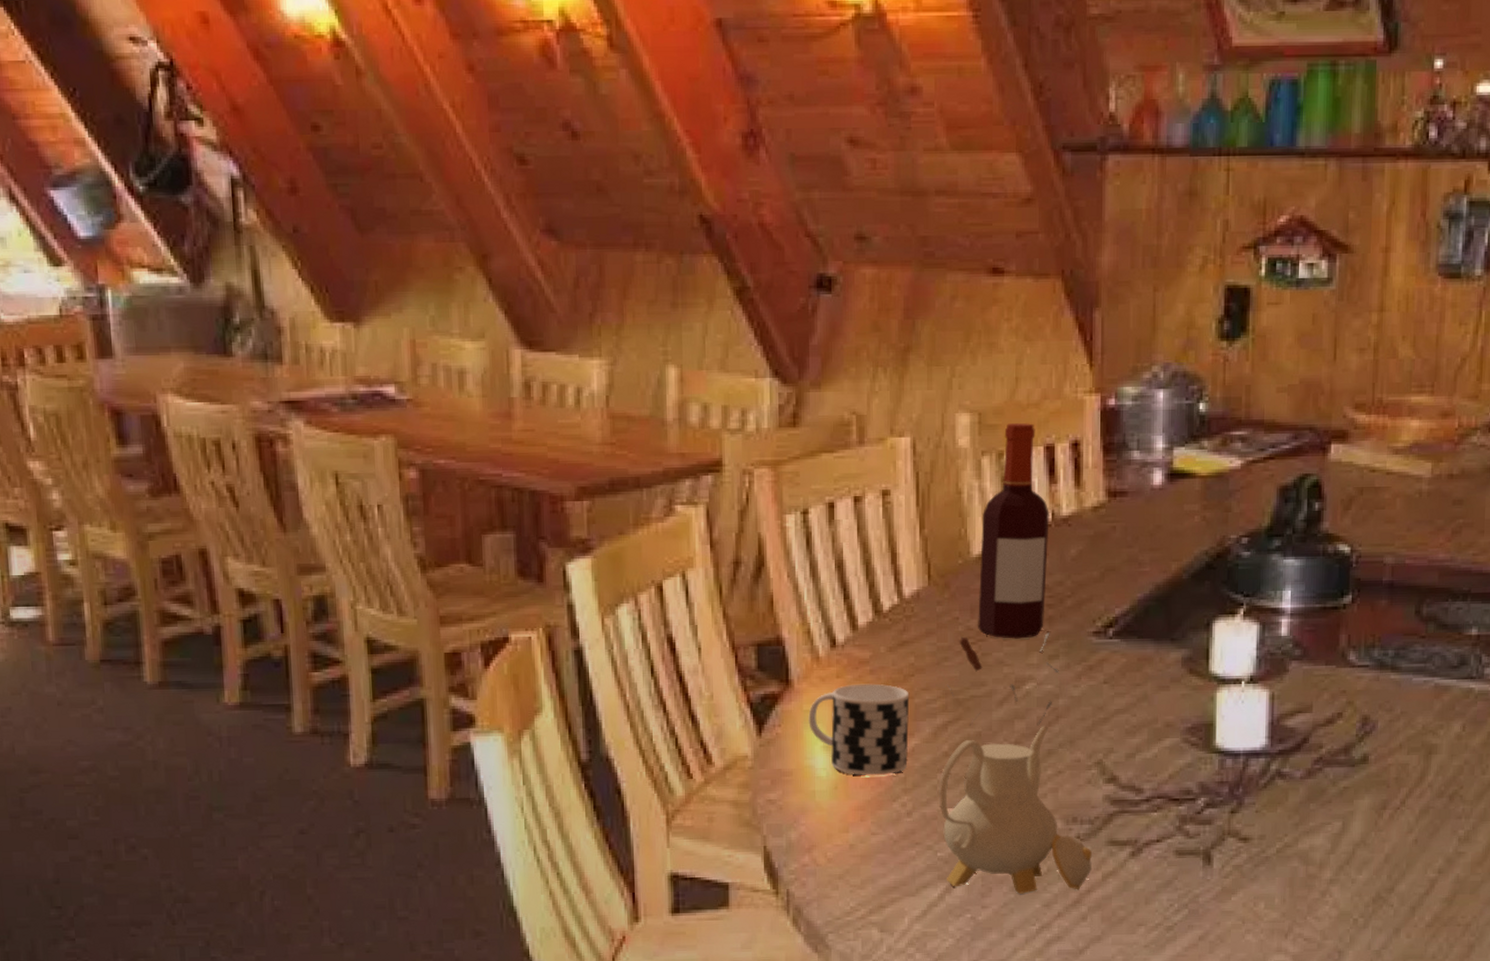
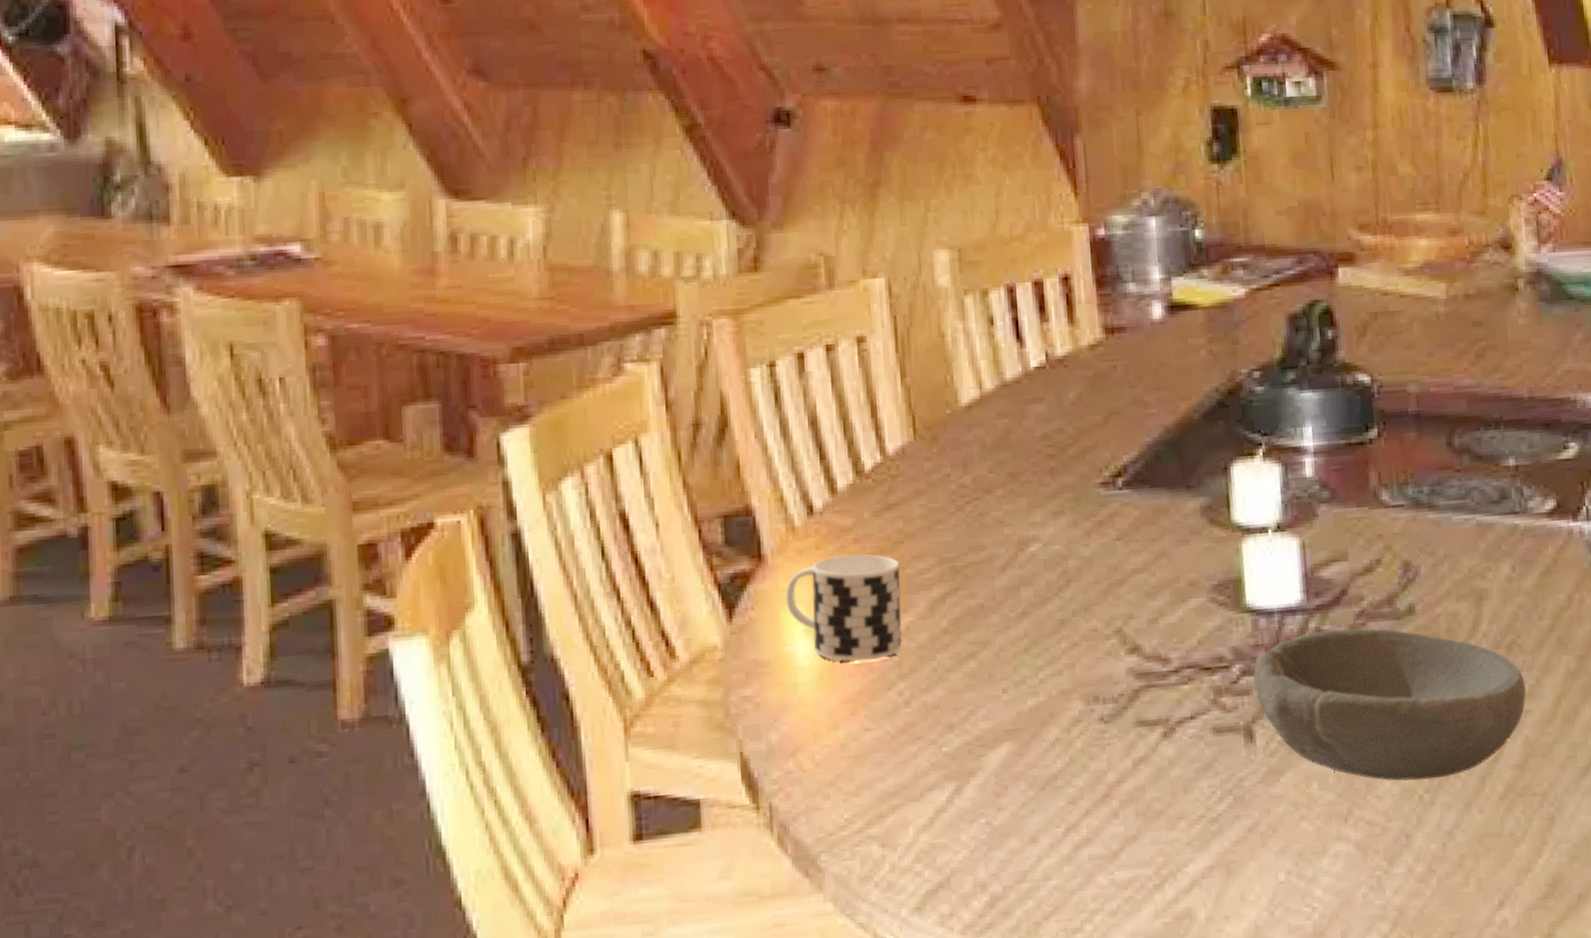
teapot: present [938,632,1092,894] -> none [939,486,1120,791]
bottle: present [978,423,1049,639] -> none [969,258,1046,496]
bowl: none [1216,772,1462,907] -> present [1253,628,1526,782]

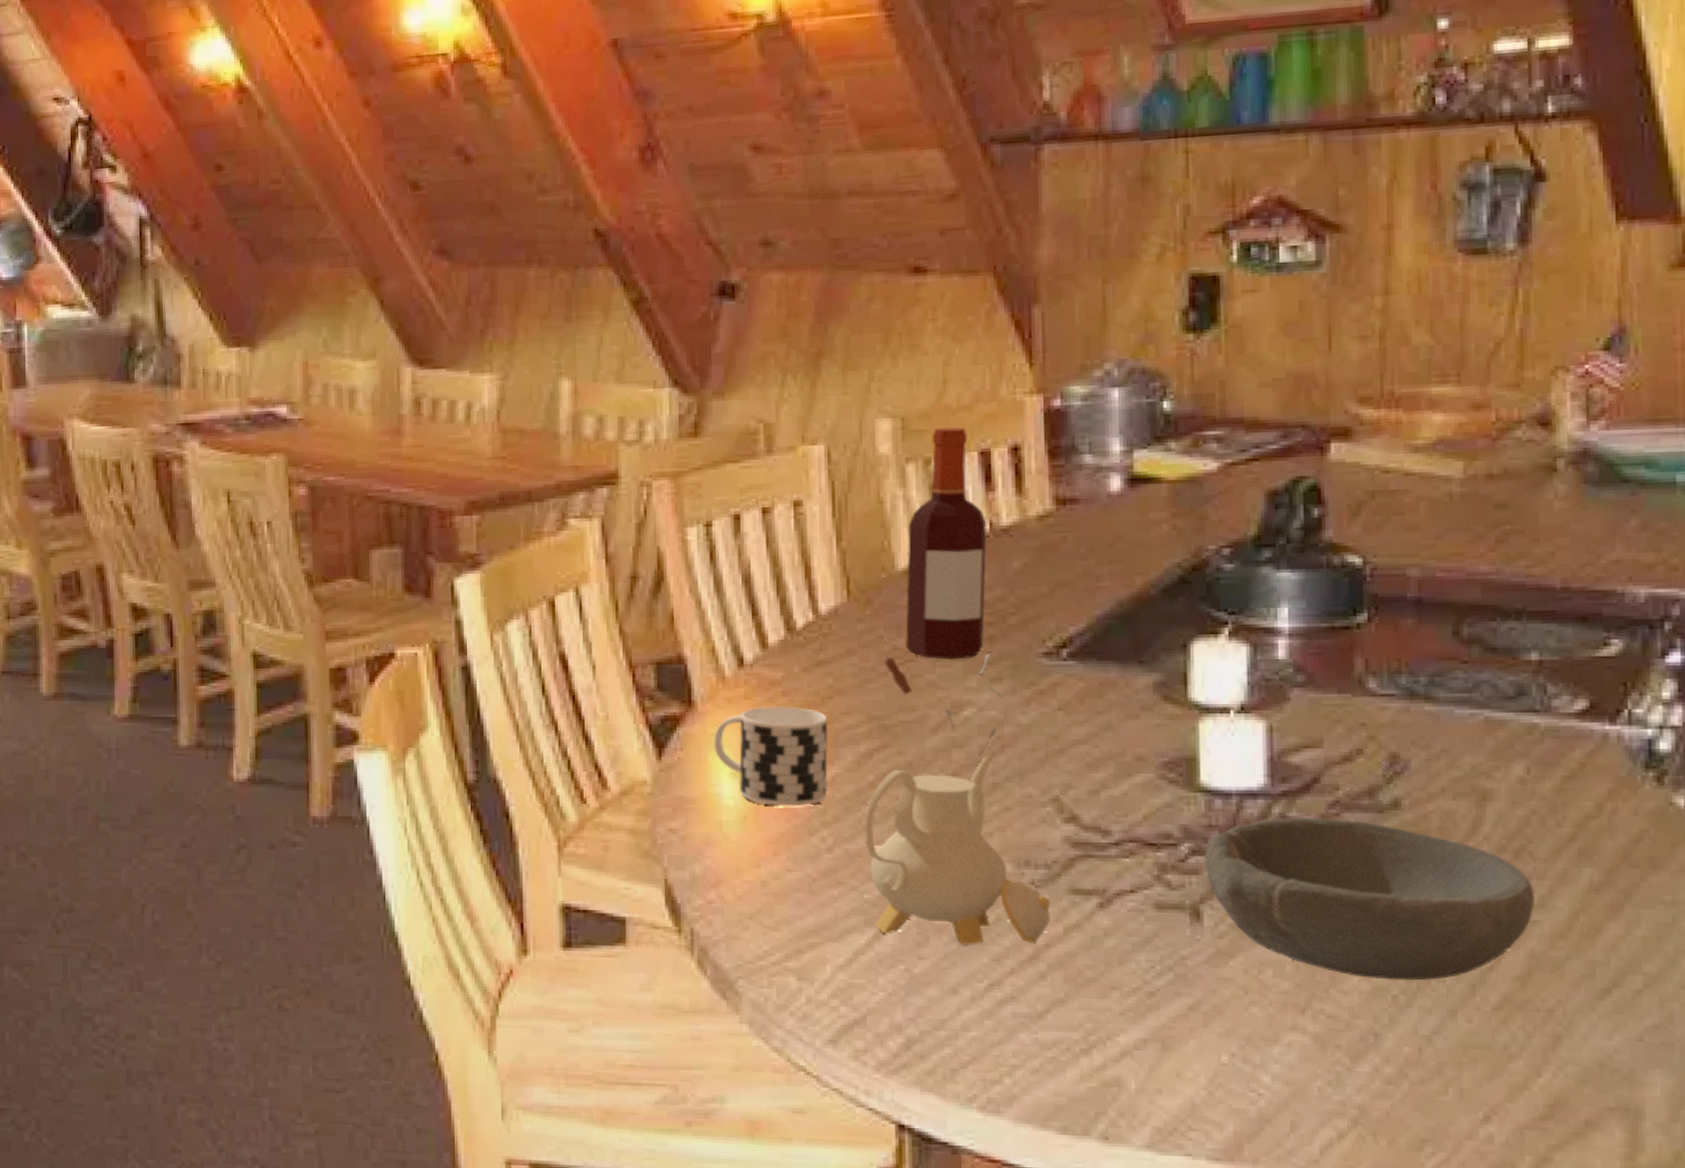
teapot: none [939,486,1120,791] -> present [863,653,1050,945]
bottle: none [969,258,1046,496] -> present [905,427,987,660]

